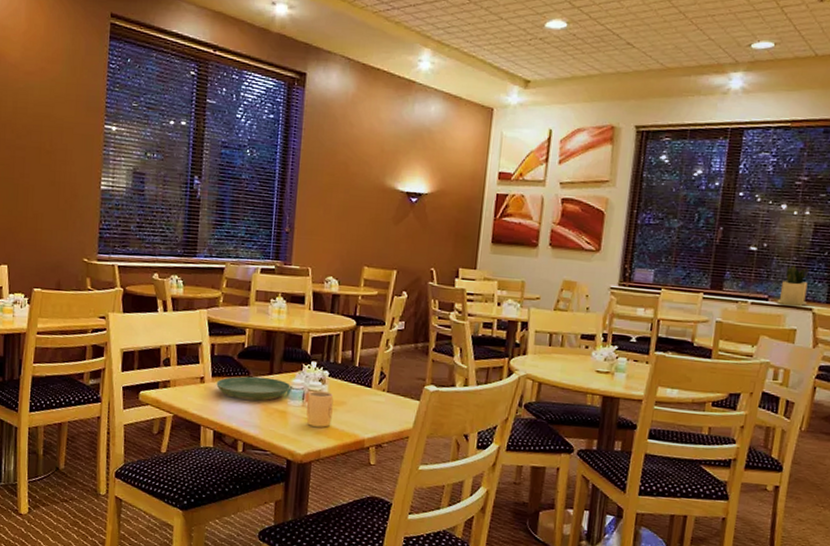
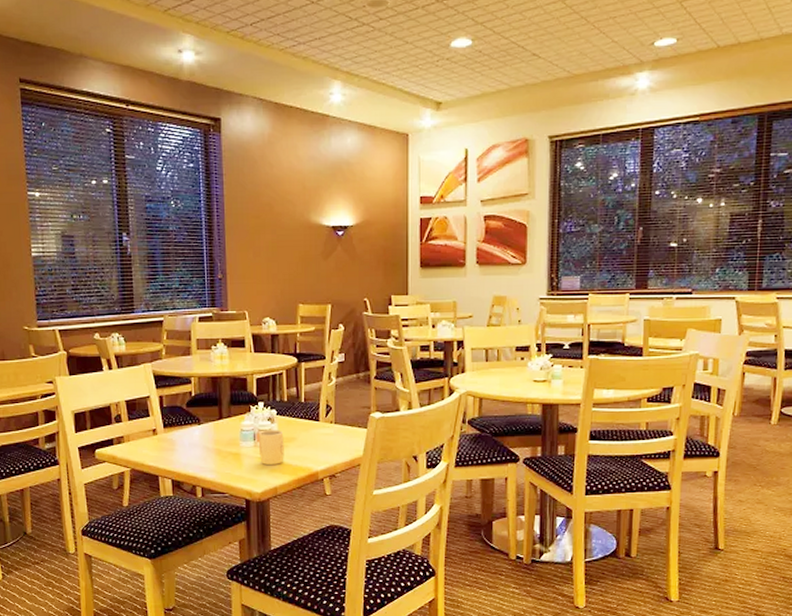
saucer: present [216,376,291,401] -> none [169,423,241,446]
planter: present [777,264,808,307] -> none [700,256,729,297]

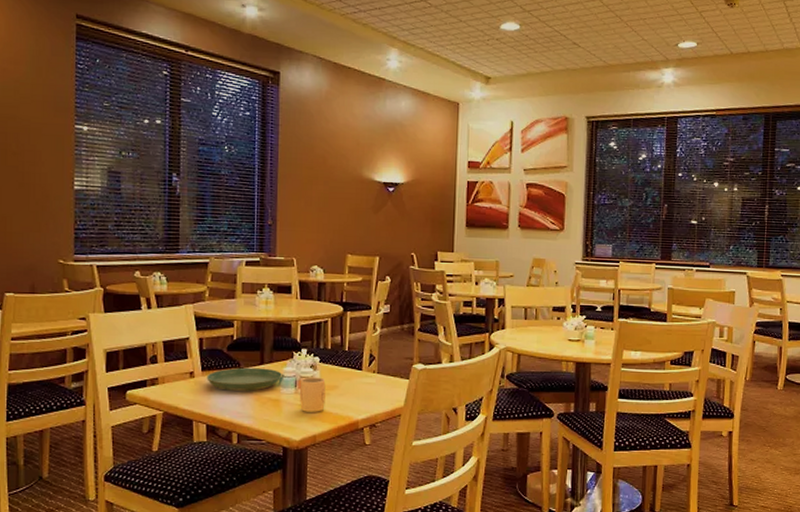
saucer: none [169,423,241,446] -> present [207,367,282,391]

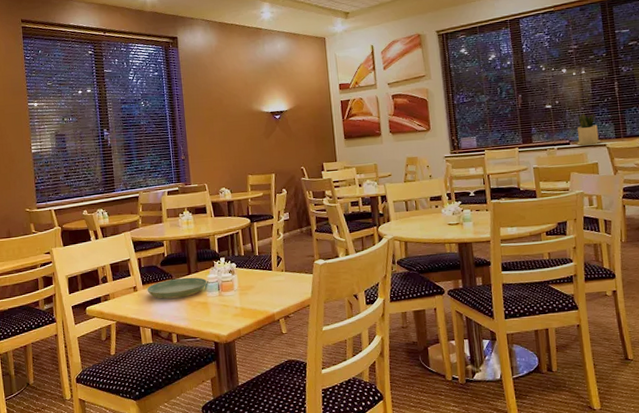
mug: present [300,377,326,412] -> none [222,280,245,311]
planter: none [717,234,741,272] -> present [577,113,601,146]

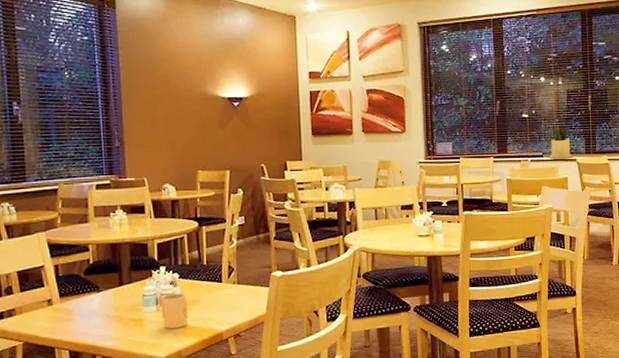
saucer: present [147,277,207,299] -> none [65,289,142,315]
mug: none [222,280,245,311] -> present [161,293,188,329]

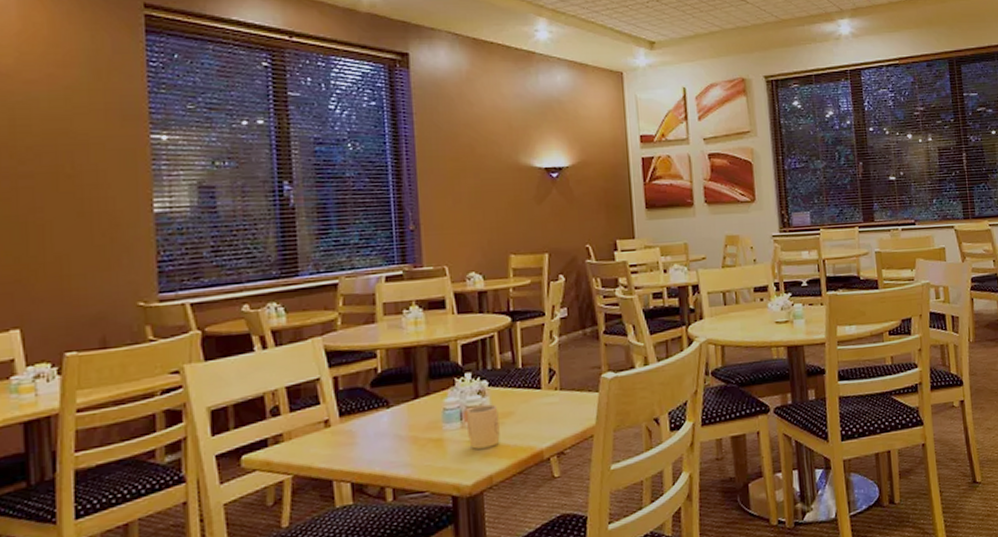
planter: present [549,125,571,160] -> none [923,188,948,227]

